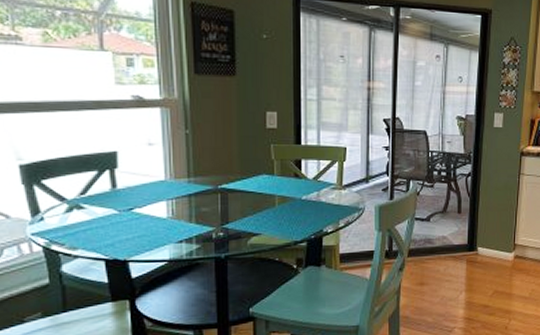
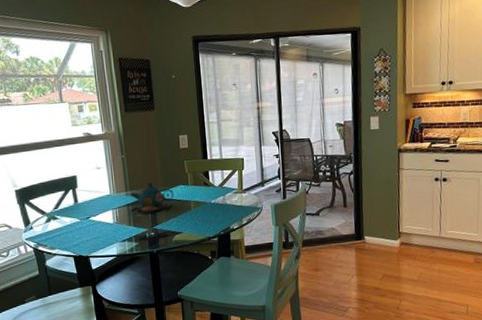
teapot: none [193,168,255,208] -> present [130,182,175,213]

